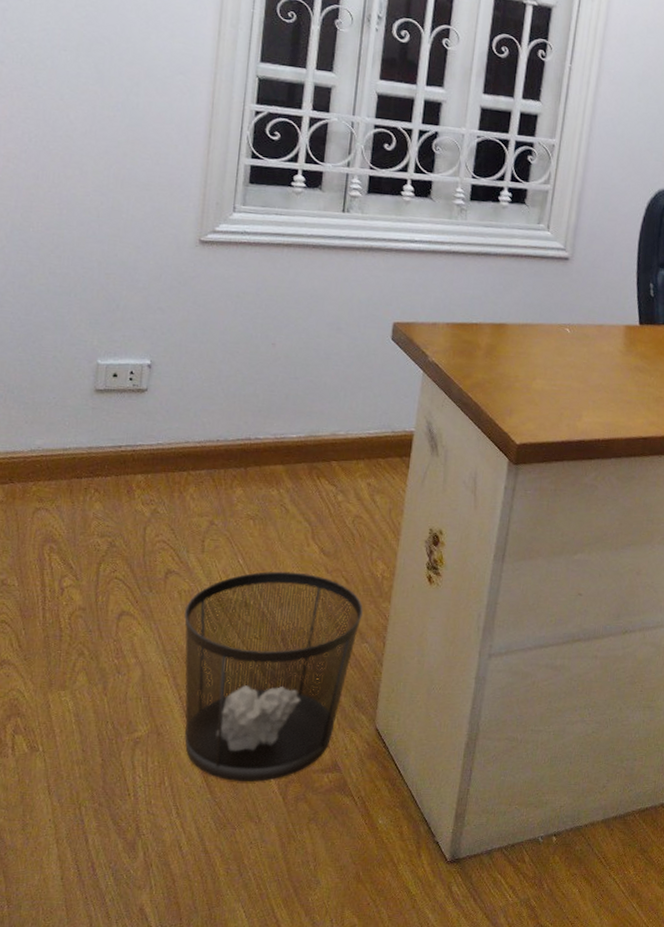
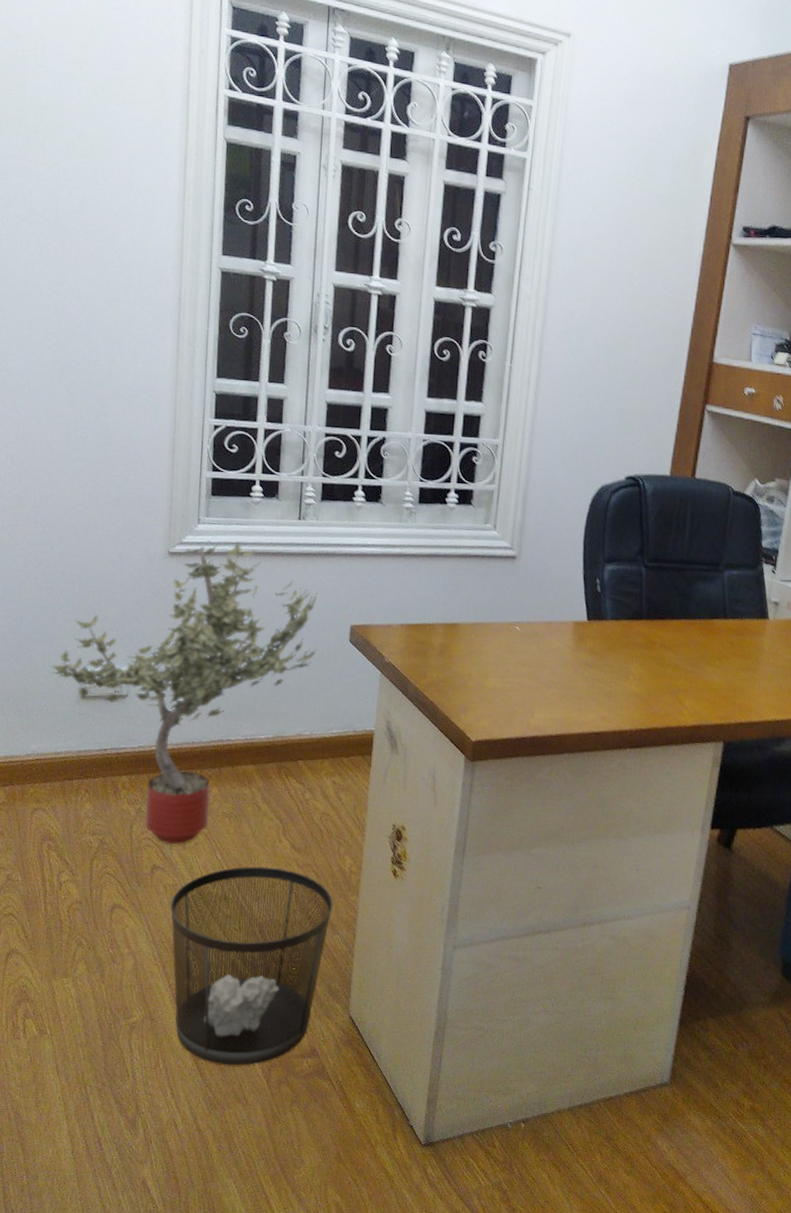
potted tree: none [61,232,360,548] -> present [49,541,318,845]

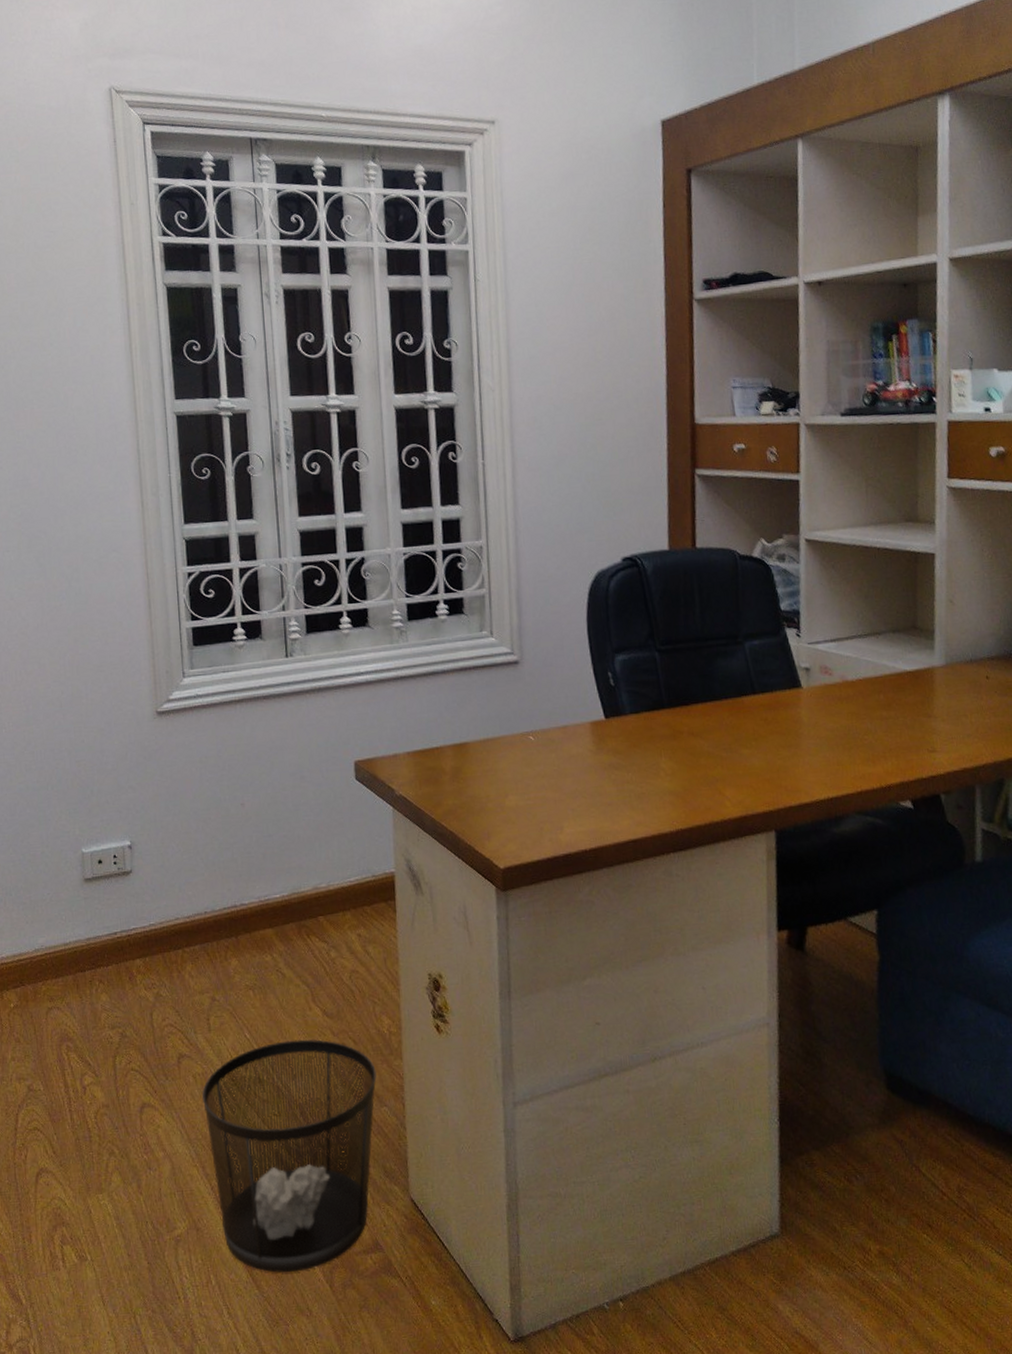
potted tree: present [49,541,318,845] -> none [48,690,322,1028]

